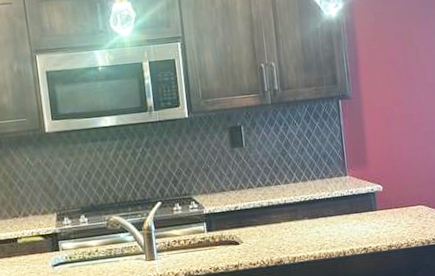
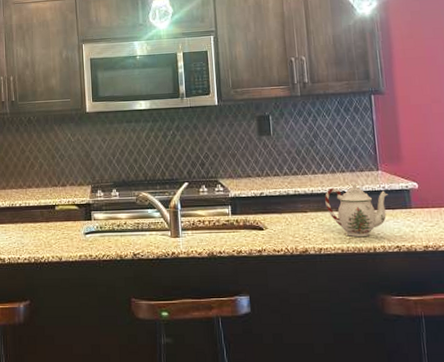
teapot: none [297,188,357,243] -> present [325,182,389,238]

